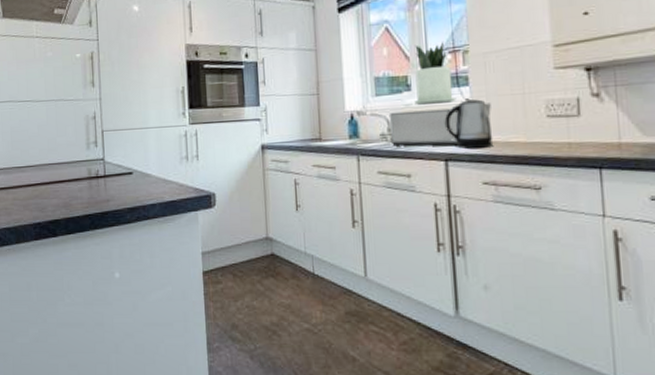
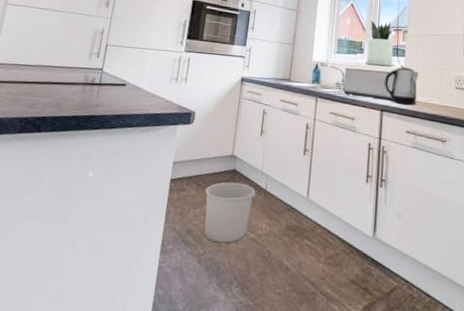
bucket: none [242,268,305,336] -> present [204,182,258,244]

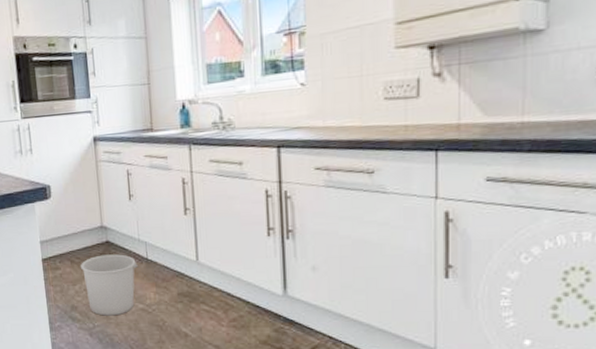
toaster: present [344,67,394,101] -> none [221,94,291,135]
planter: present [364,20,395,68] -> none [247,22,291,93]
kettle: present [384,67,418,105] -> none [277,83,328,135]

